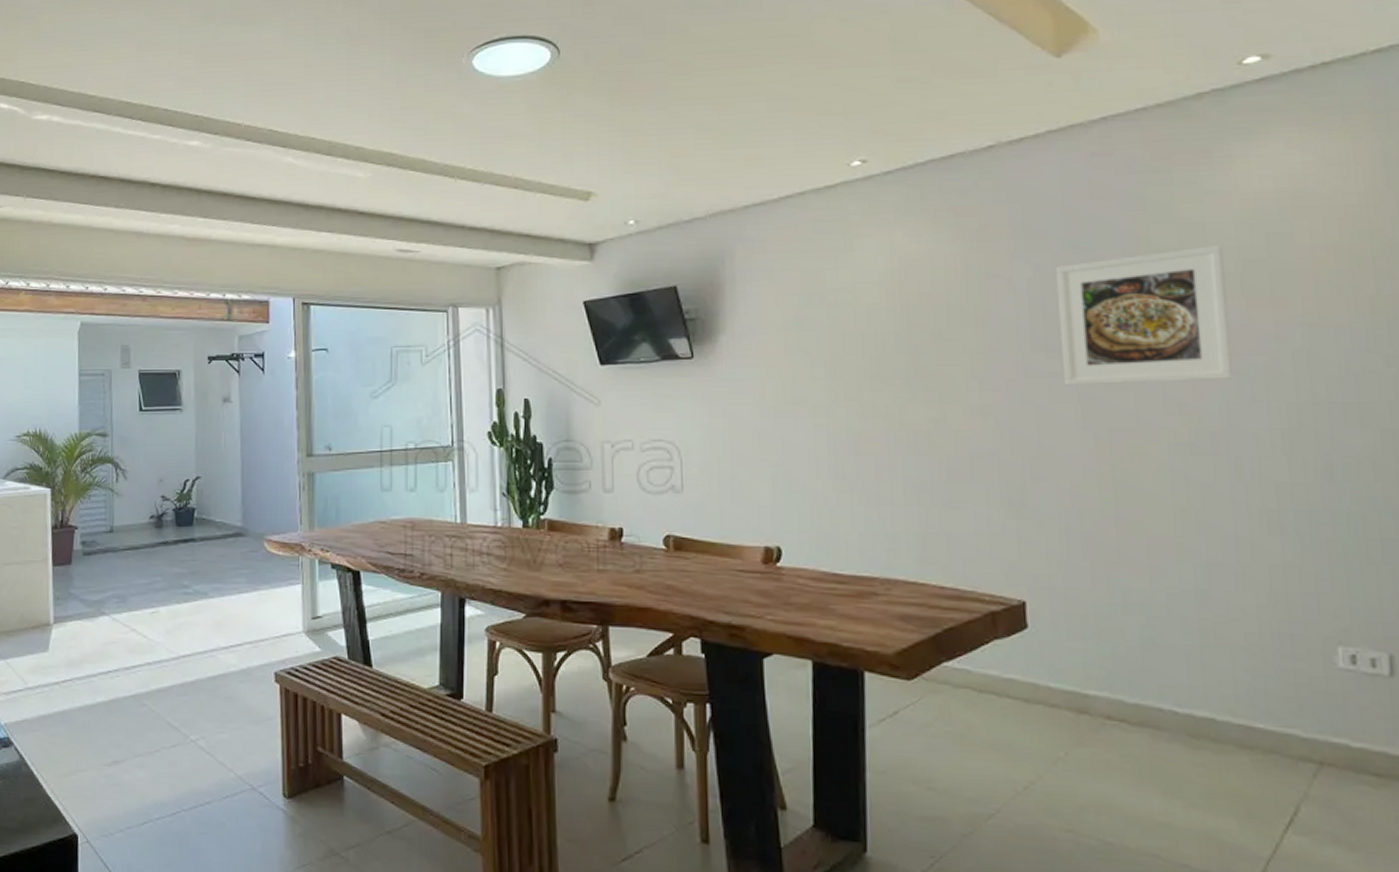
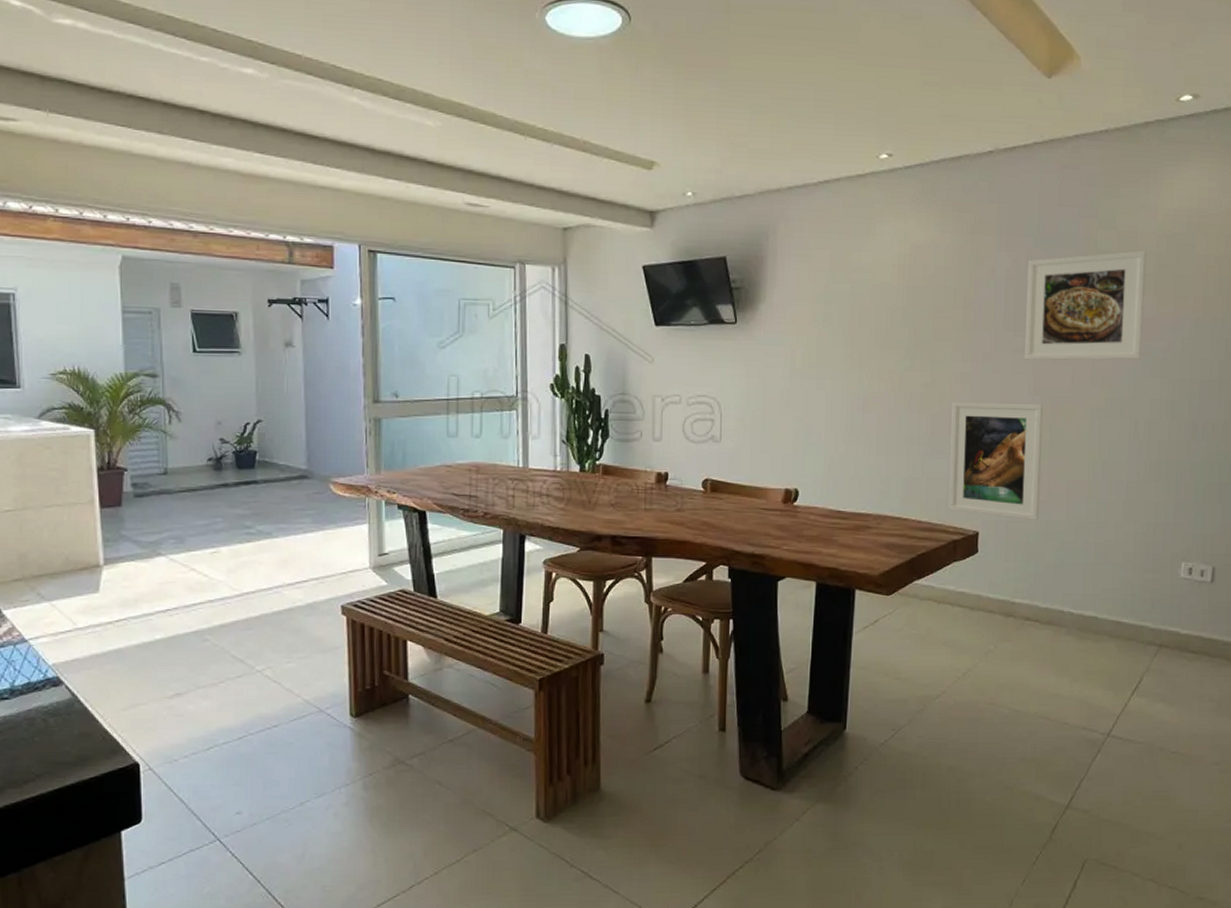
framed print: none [972,439,1110,588] -> present [948,402,1043,521]

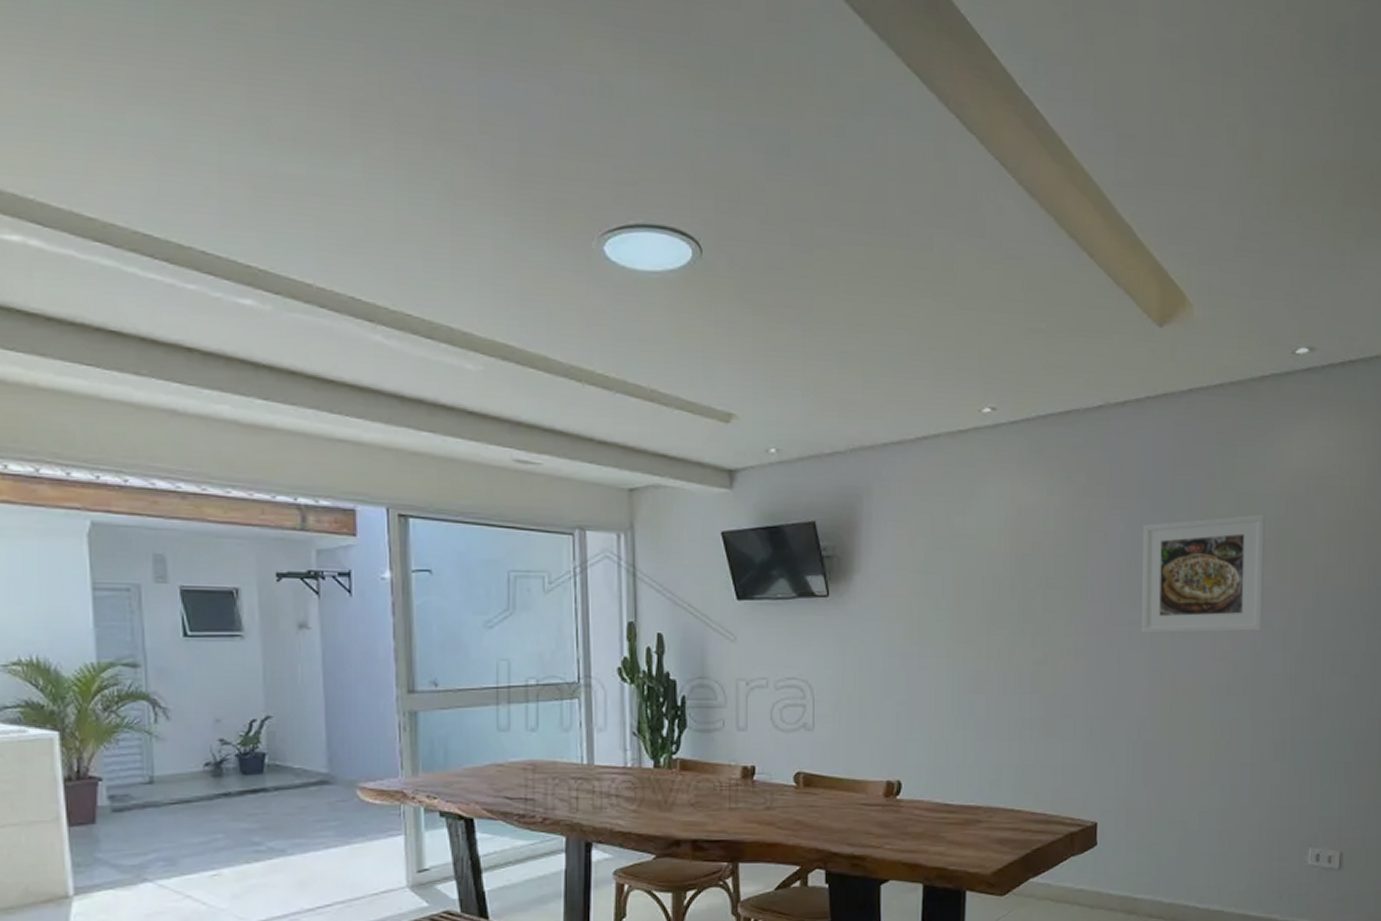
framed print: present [948,402,1043,521] -> none [1064,680,1162,809]

